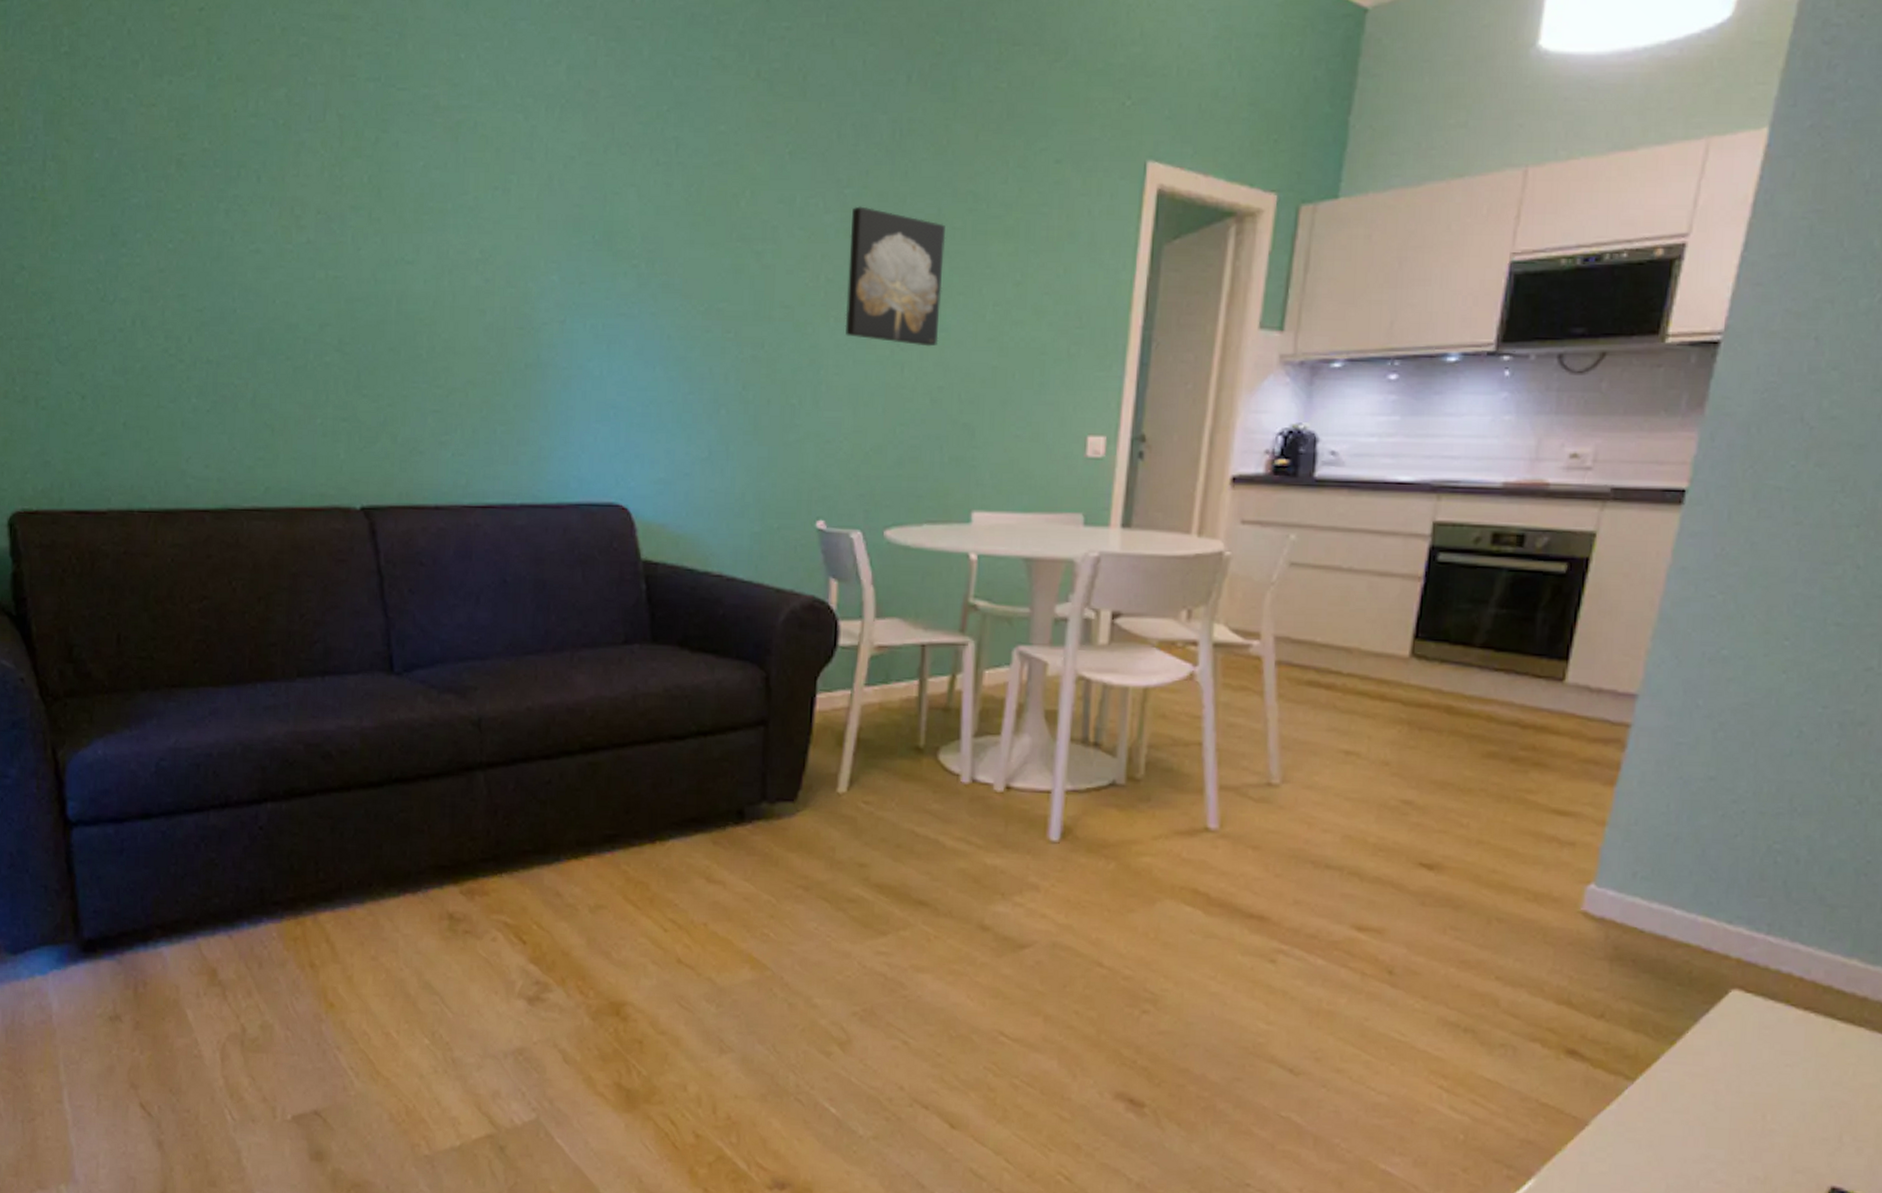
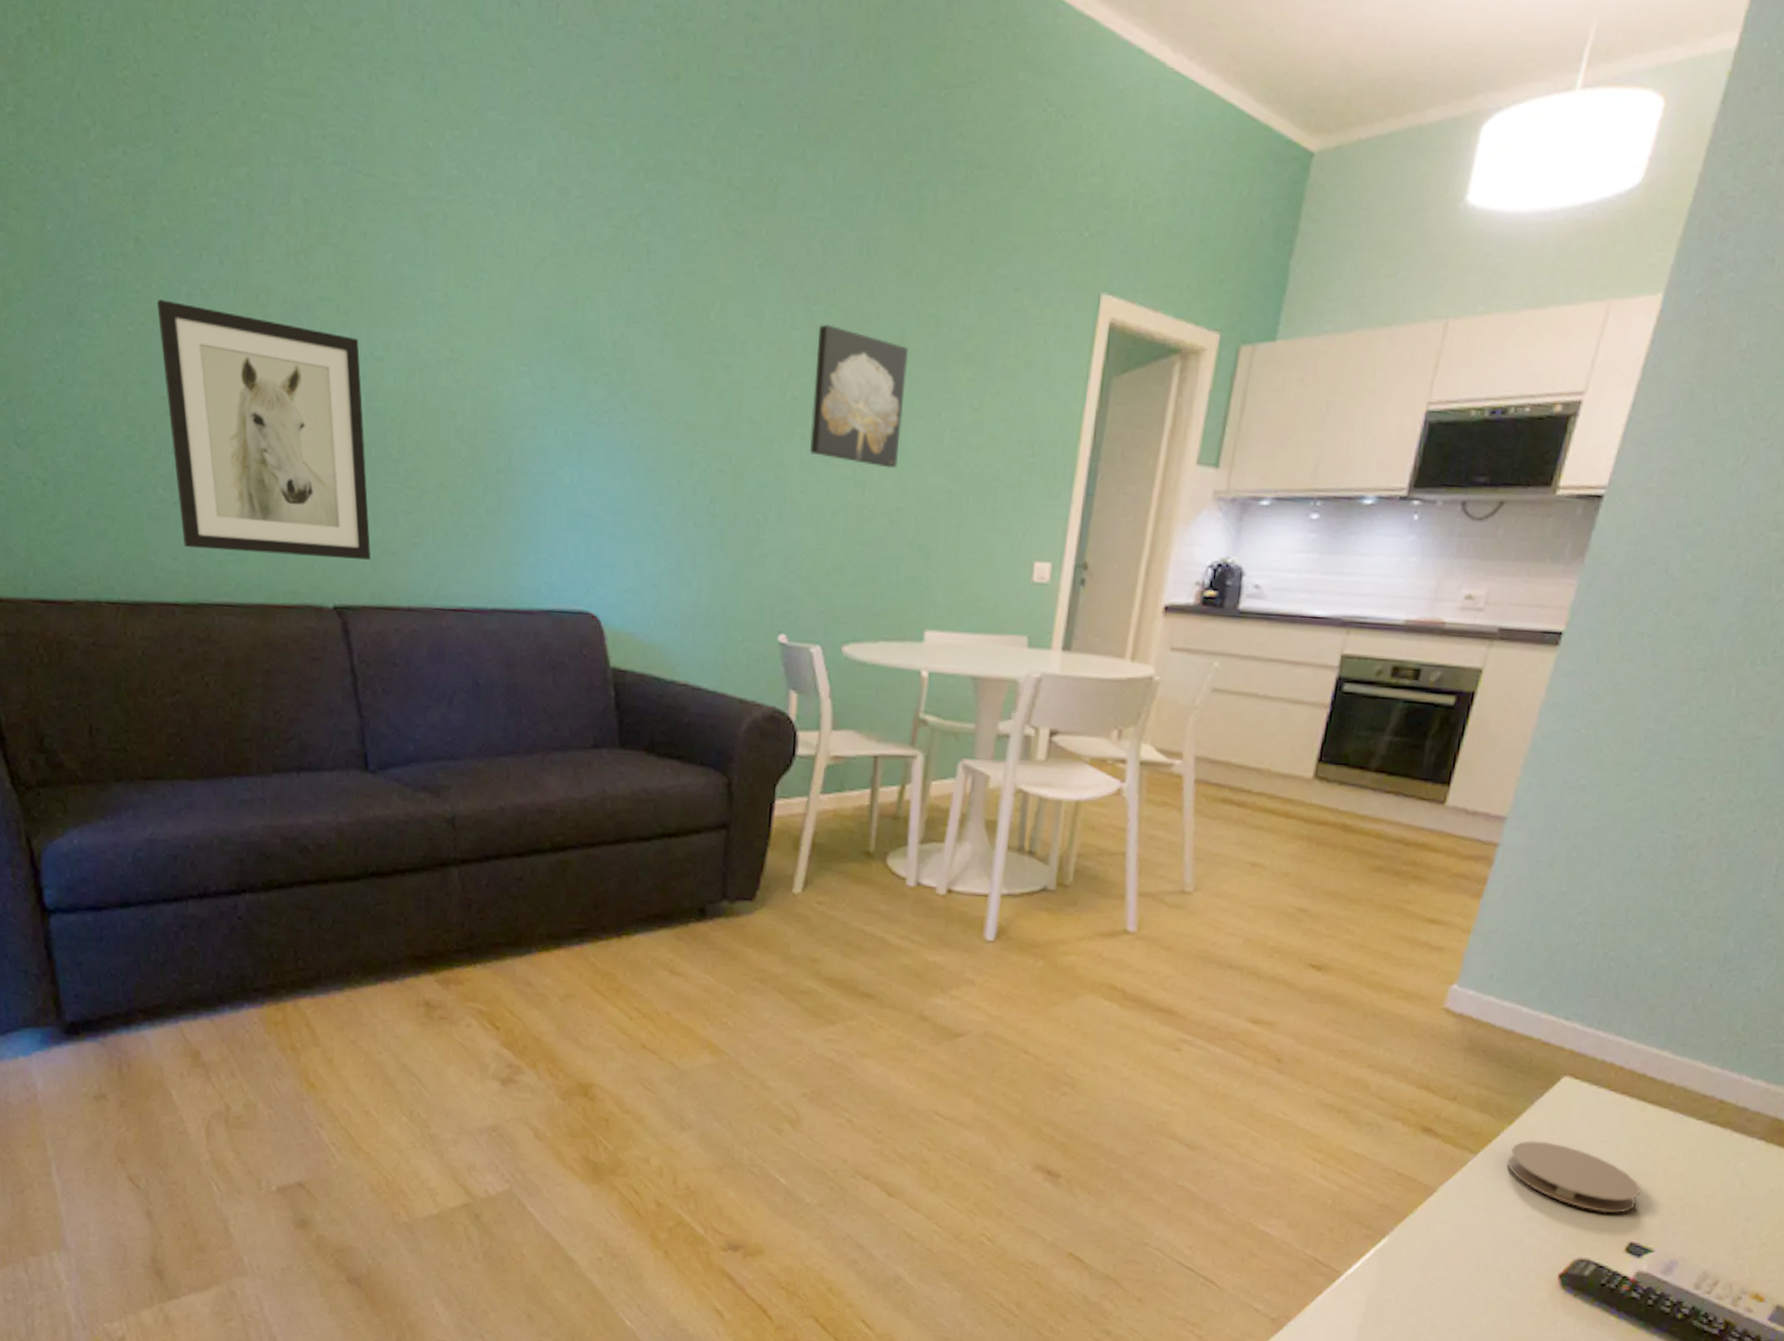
wall art: none [196,217,399,460] -> present [157,300,371,560]
coaster: none [1672,1065,1839,1152] -> present [1507,1141,1641,1213]

